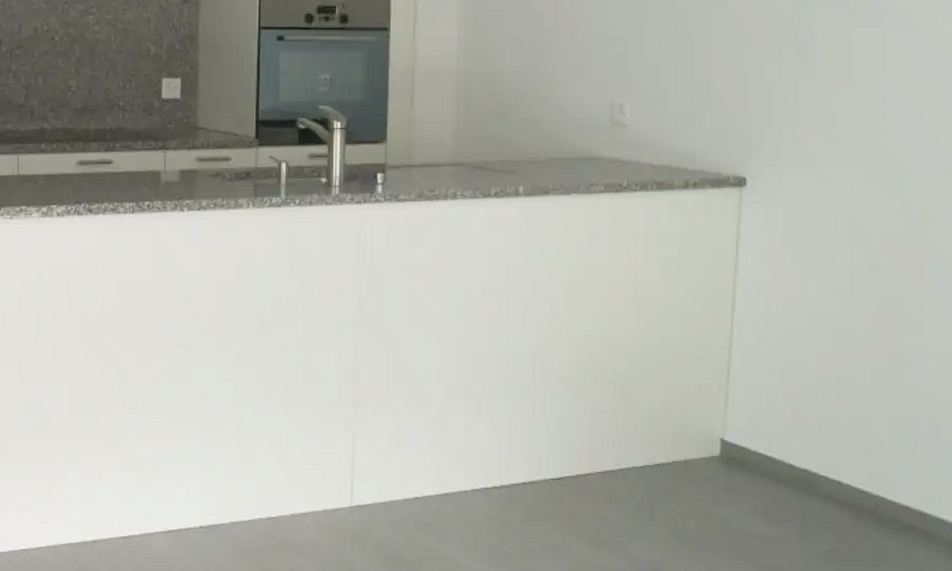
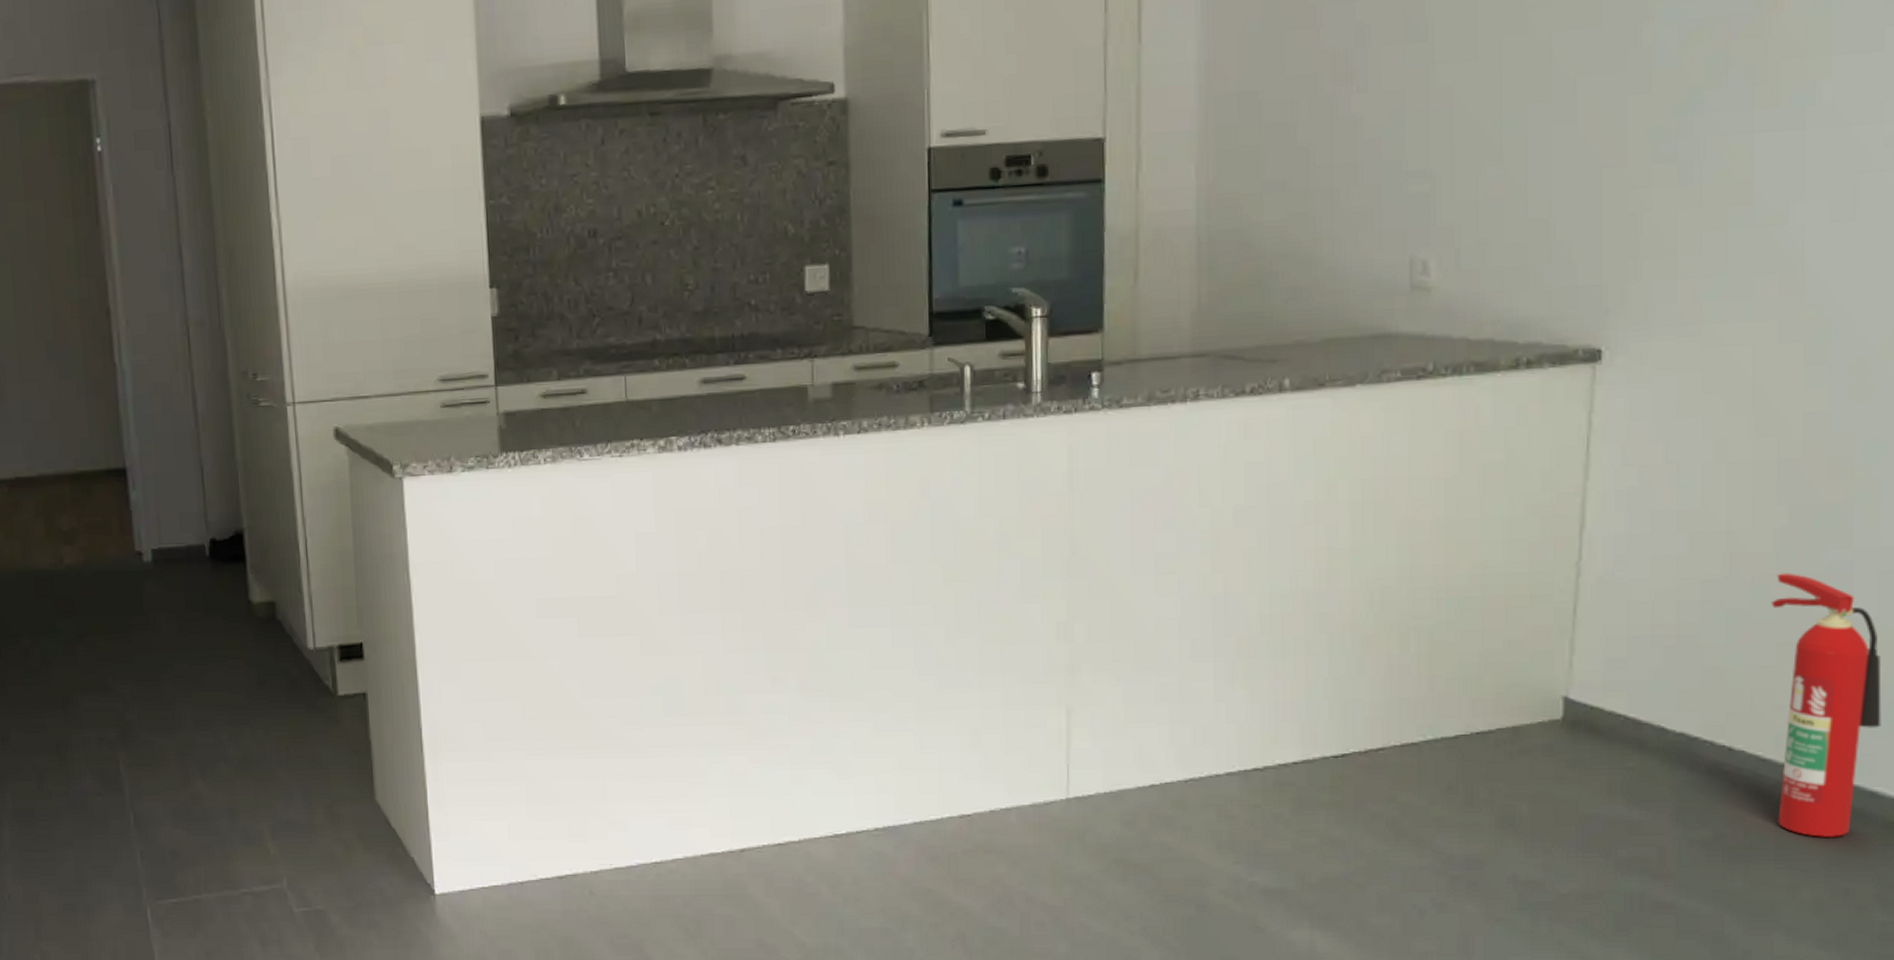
fire extinguisher: none [867,350,945,553] -> present [1771,572,1882,837]

